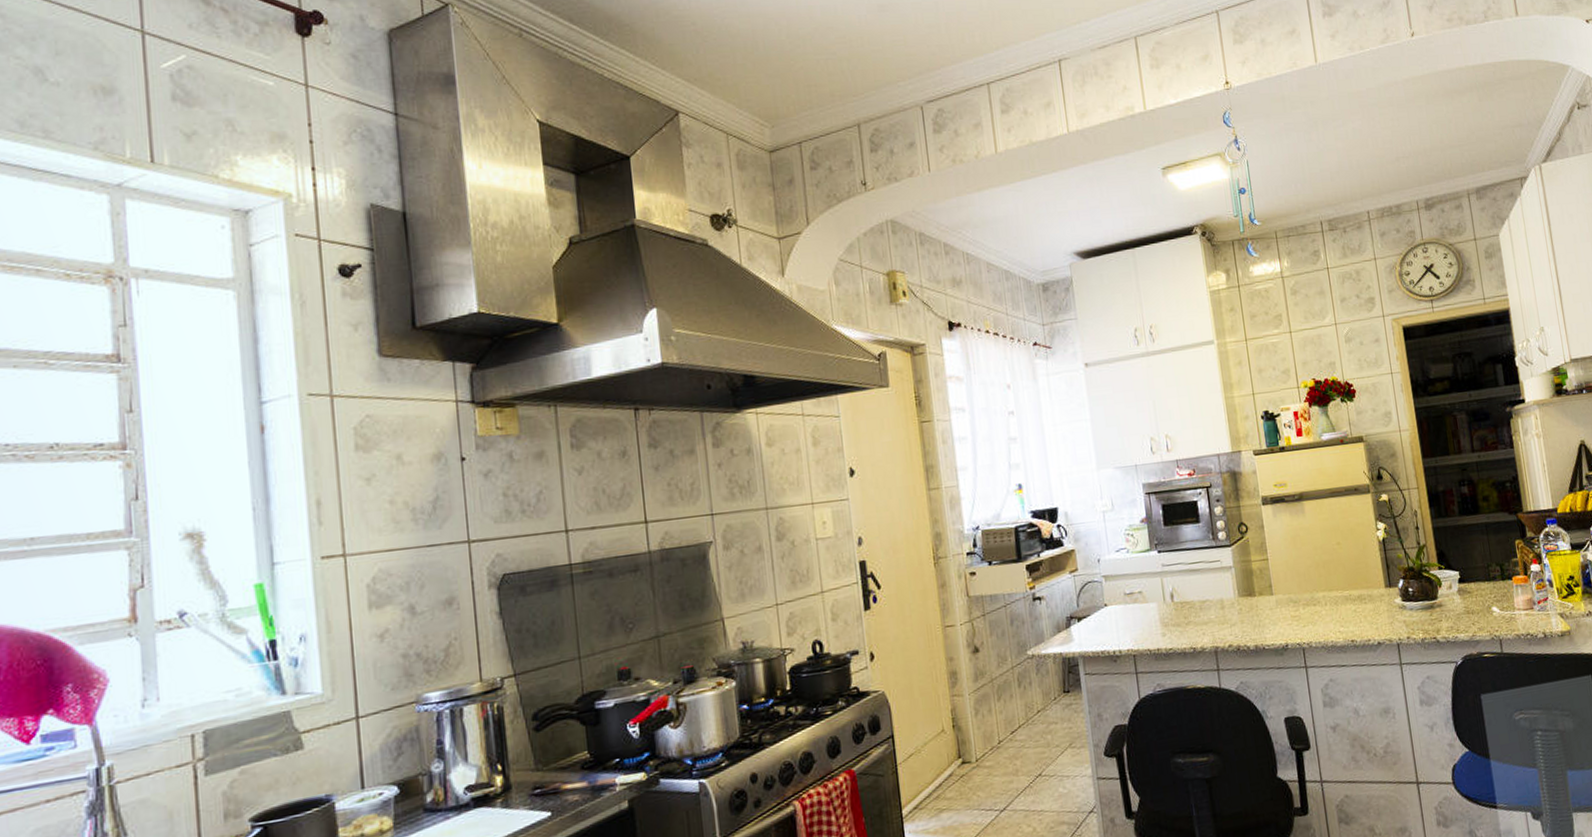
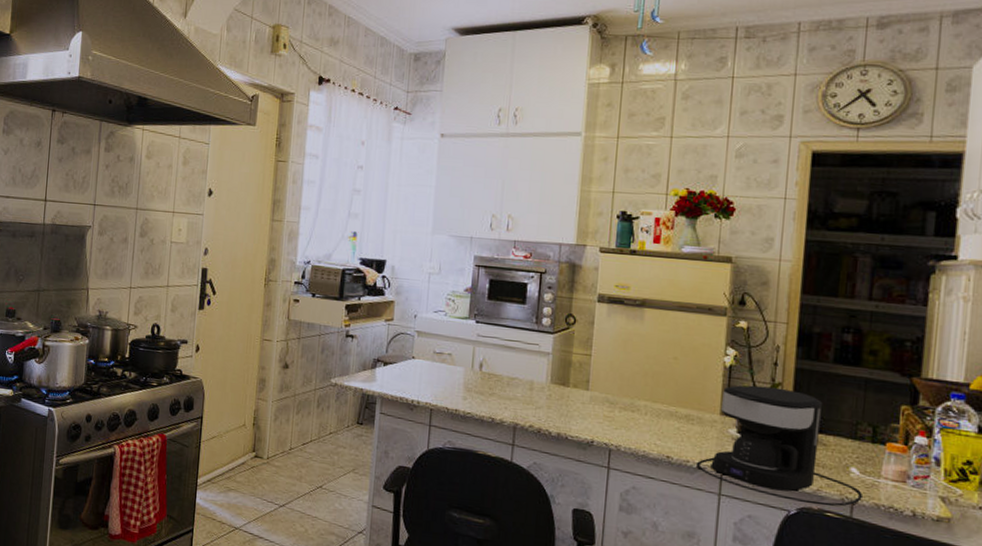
coffee maker: none [1377,549,1506,653] -> present [697,385,862,507]

